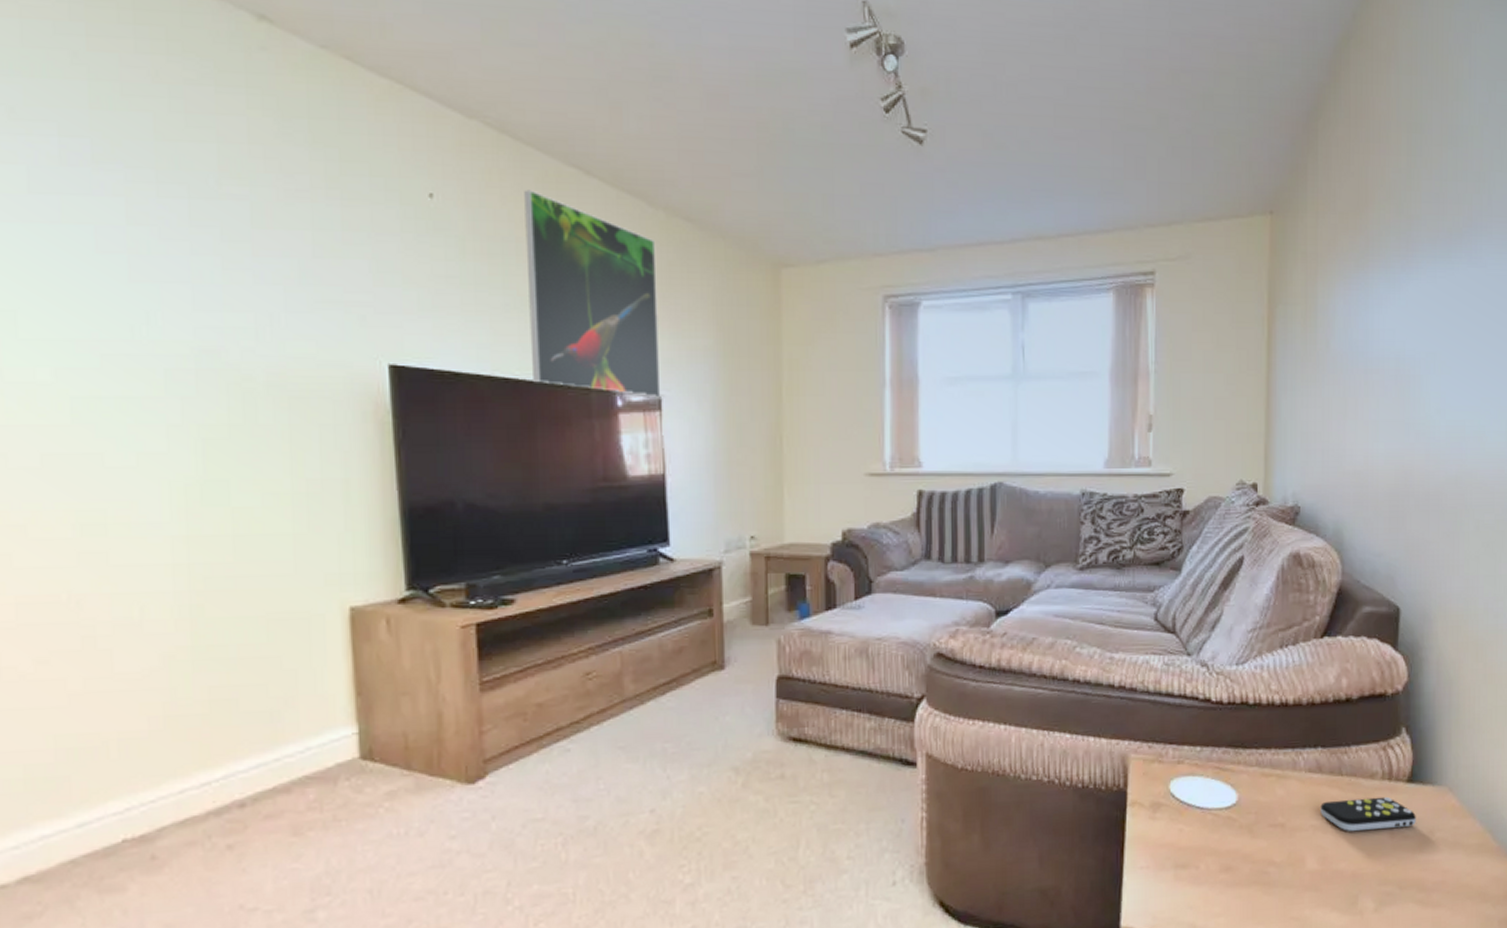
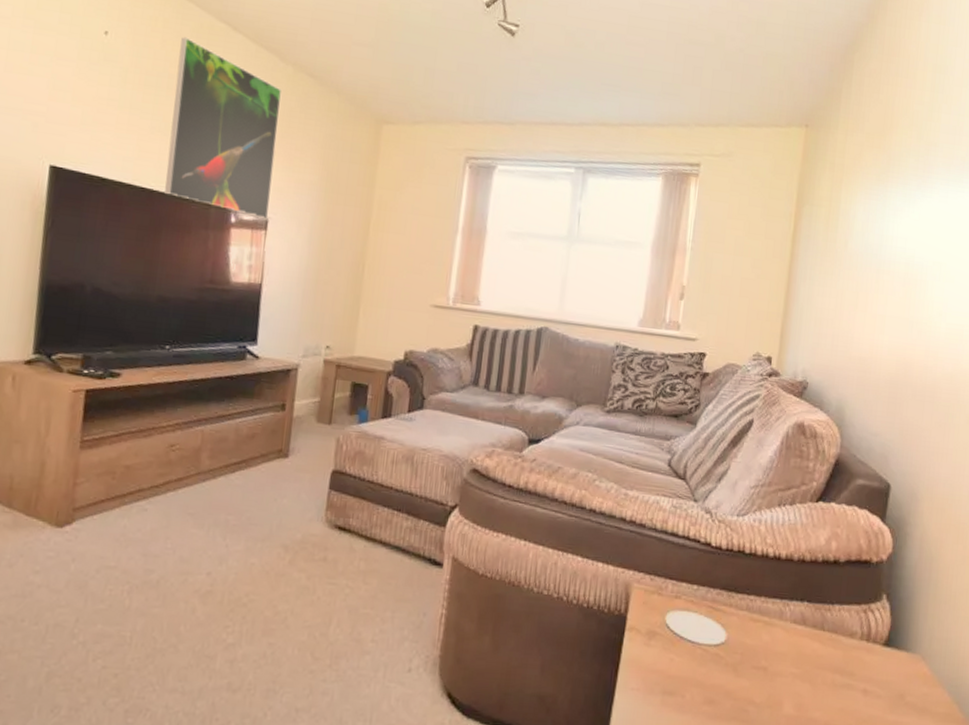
remote control: present [1320,796,1416,832] -> none [801,653,889,687]

